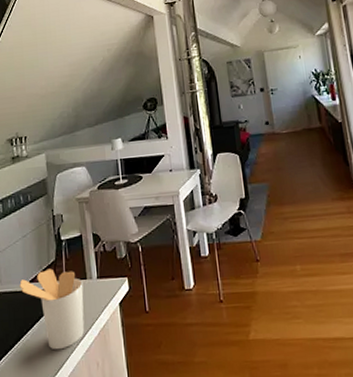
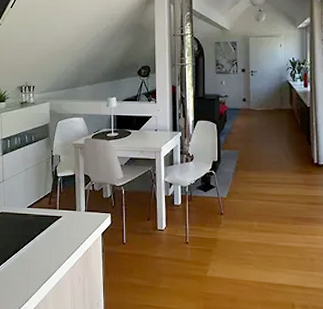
utensil holder: present [19,268,85,350] -> none [20,198,73,264]

